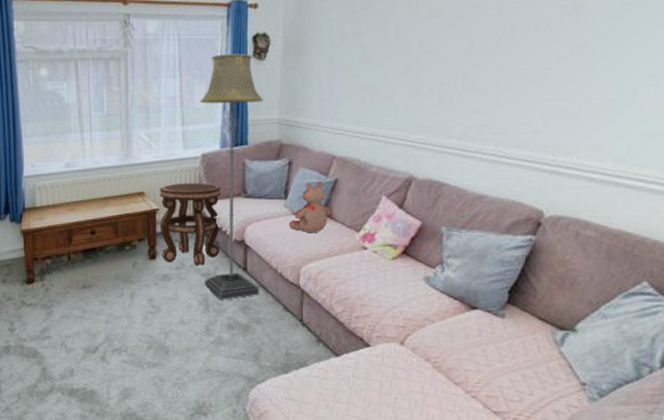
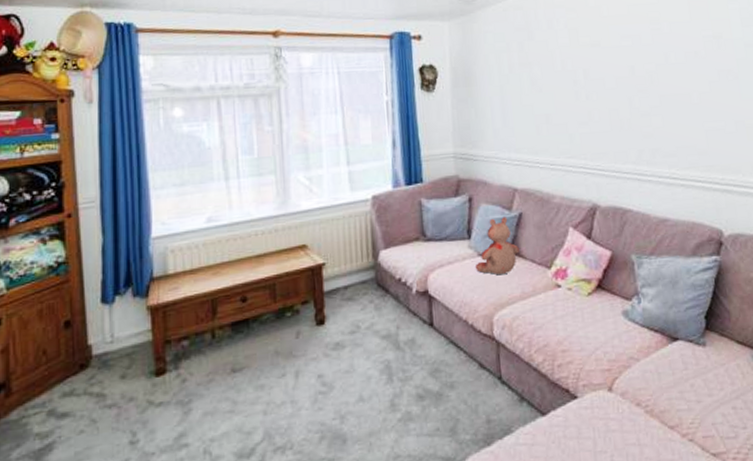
side table: present [159,182,221,267] -> none [324,228,401,328]
floor lamp: present [200,53,264,300] -> none [366,86,450,365]

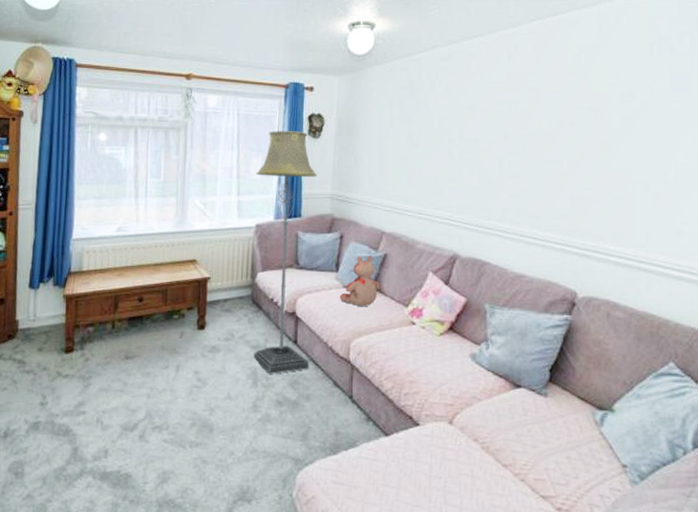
floor lamp: none [366,86,450,365] -> present [253,131,318,374]

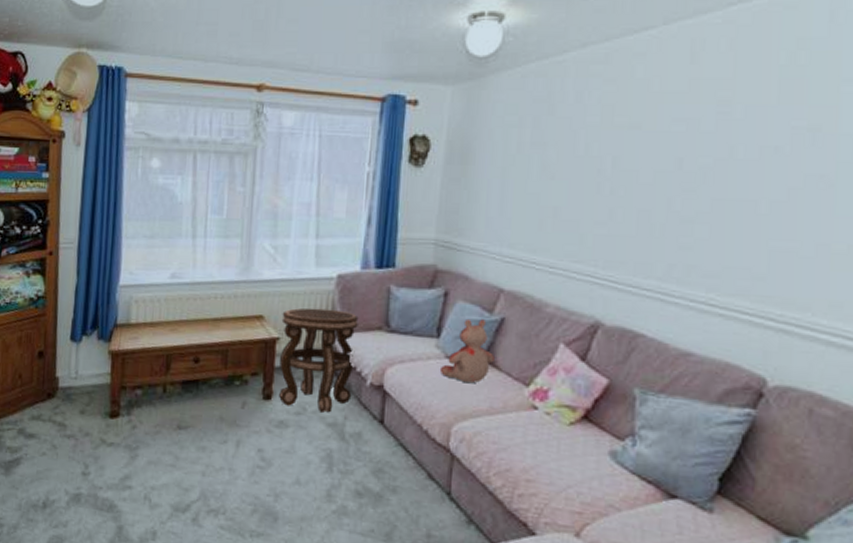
side table: none [210,252,274,338] -> present [279,307,359,414]
floor lamp: present [253,131,318,374] -> none [329,157,419,459]

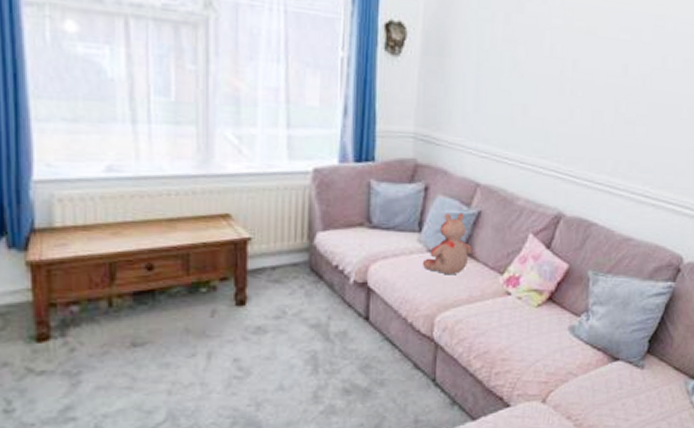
side table: present [279,307,359,414] -> none [252,204,339,316]

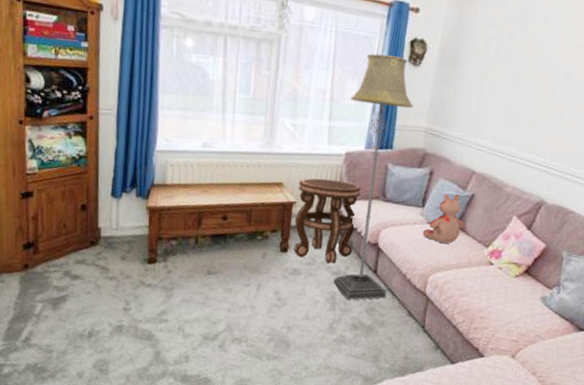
side table: none [252,204,339,316] -> present [294,178,361,264]
floor lamp: none [312,40,397,358] -> present [333,53,414,300]

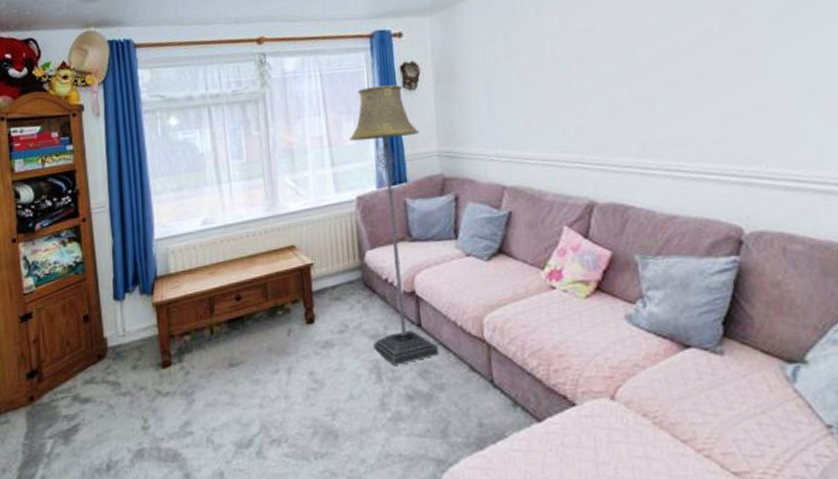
side table: present [294,178,361,264] -> none [311,228,388,328]
teddy bear: present [422,194,465,244] -> none [462,216,510,276]

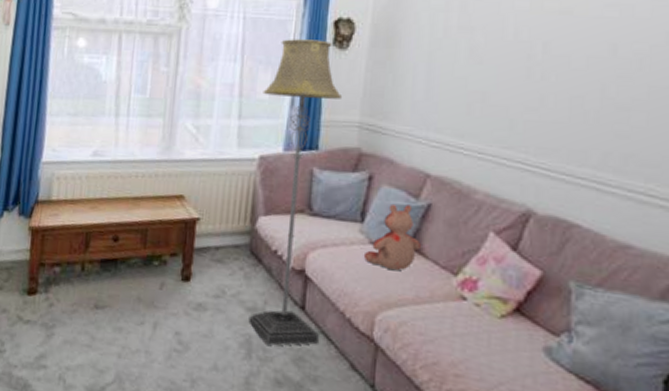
teddy bear: none [462,216,510,276] -> present [363,205,421,271]

